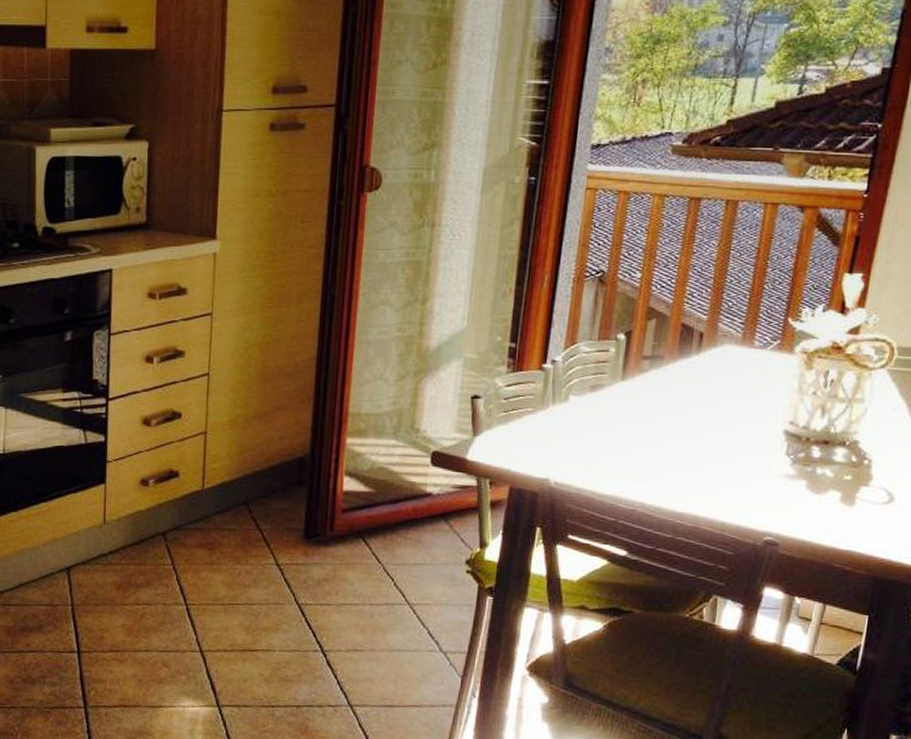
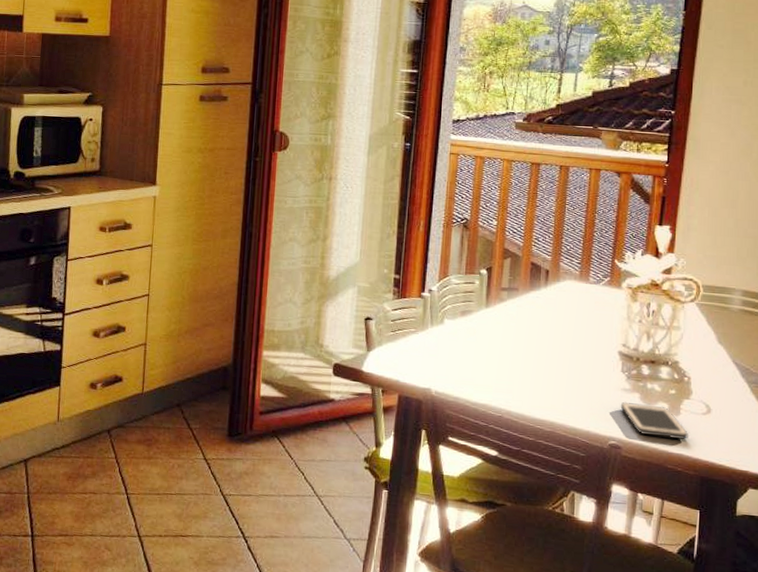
cell phone: none [781,490,864,535] -> present [620,401,689,440]

